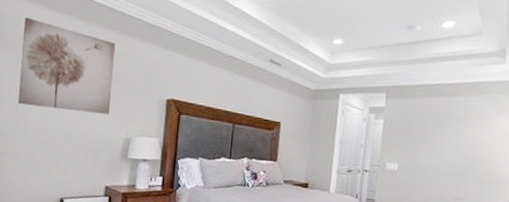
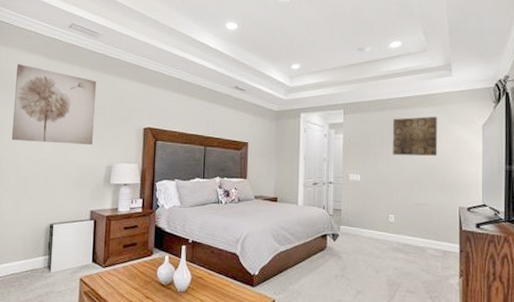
wall art: none [433,106,485,149] -> present [392,116,438,156]

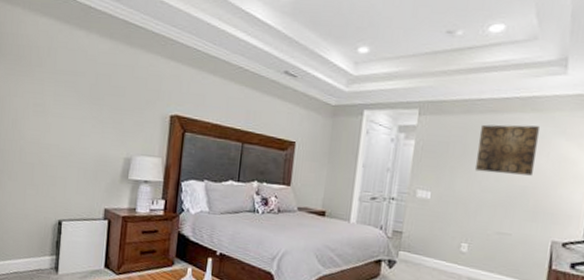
wall art: present [11,64,97,145] -> none [16,27,117,131]

